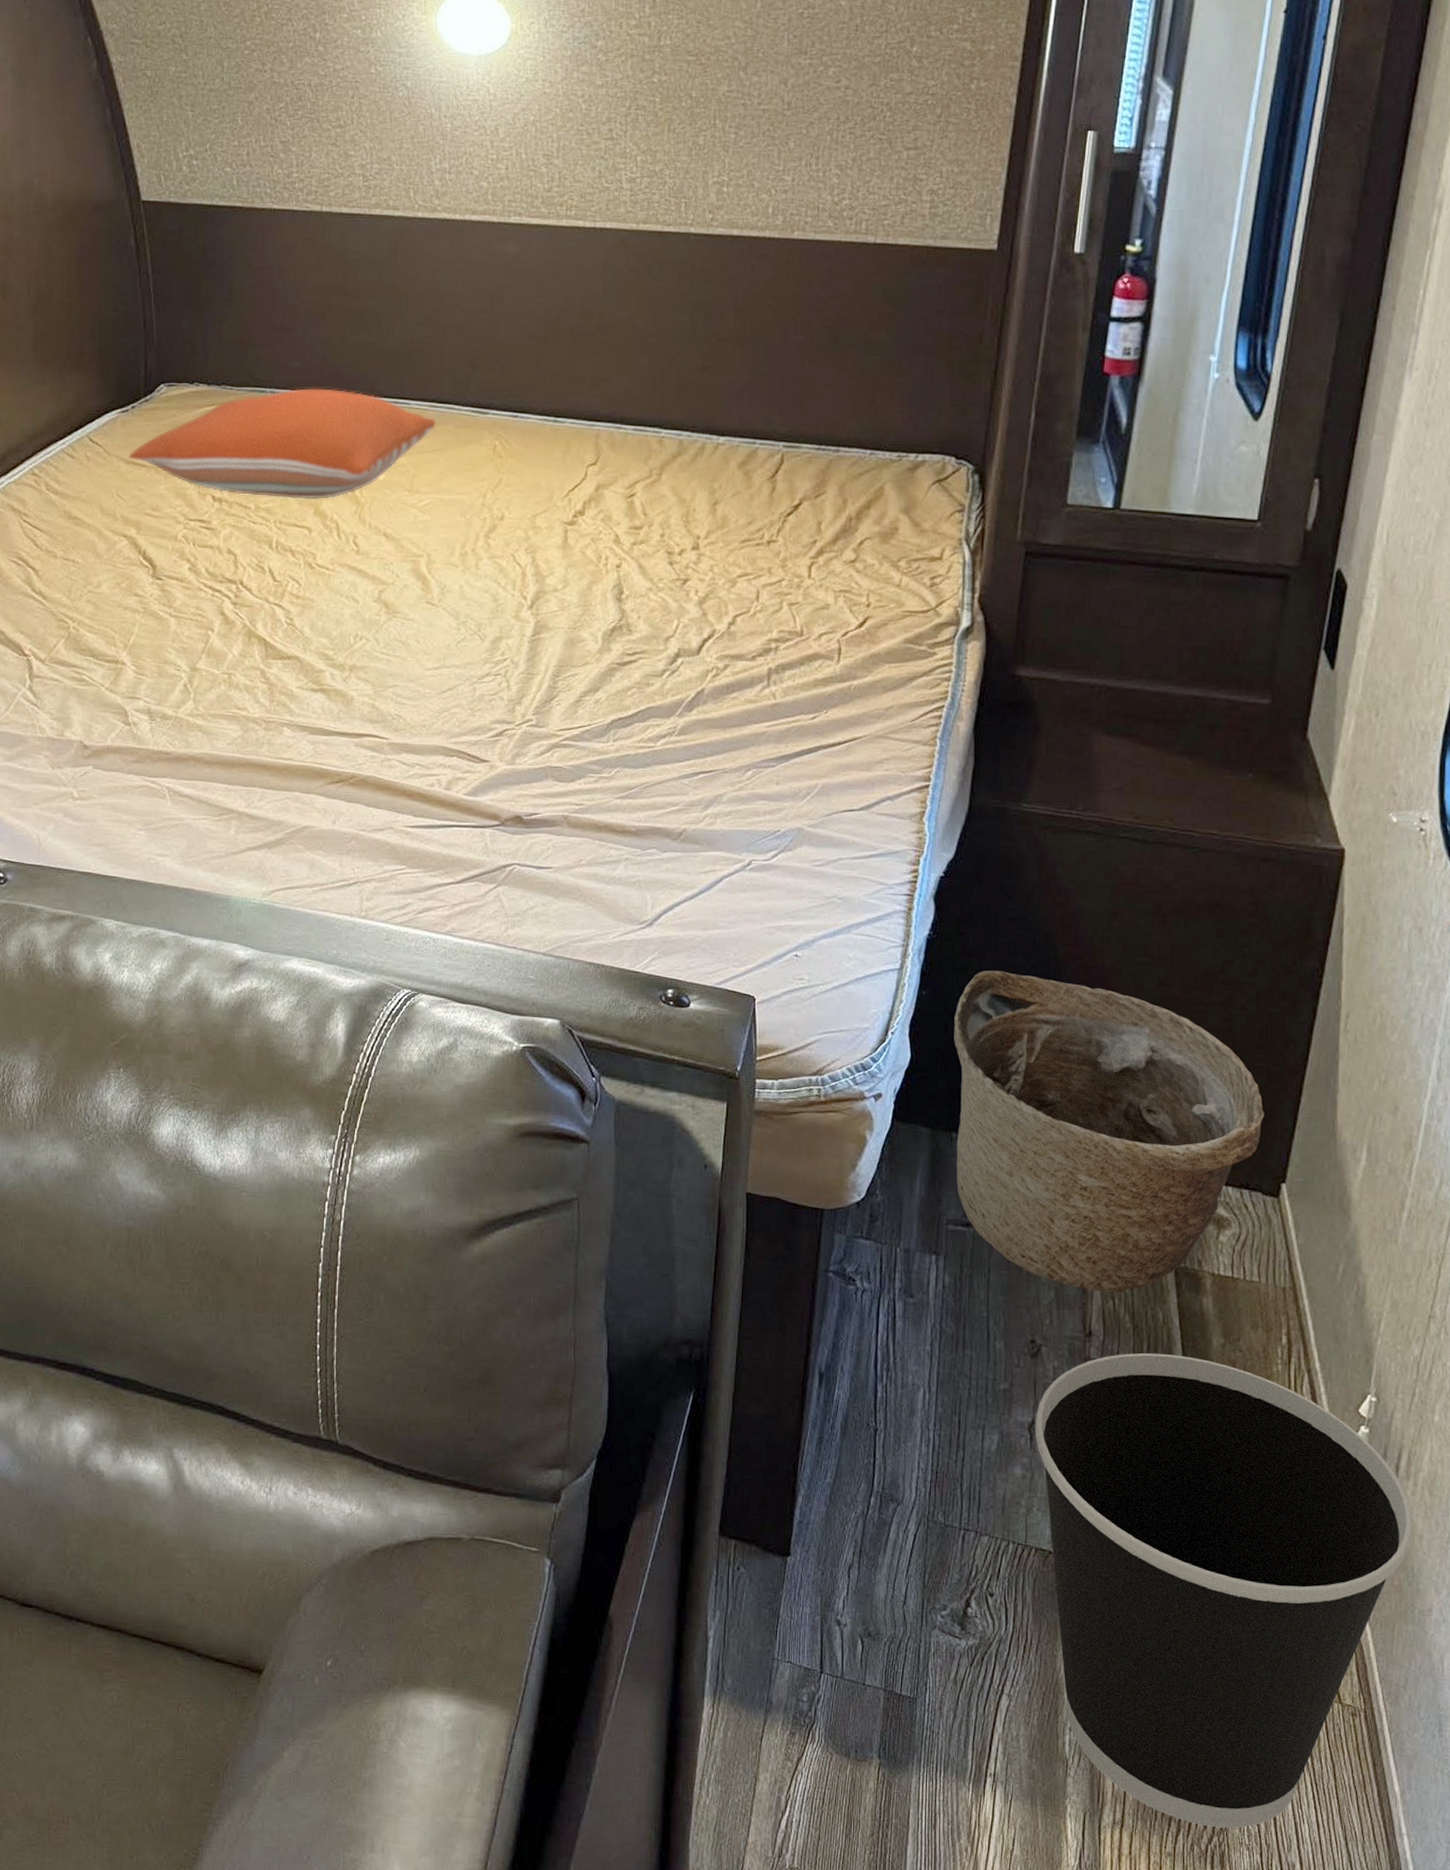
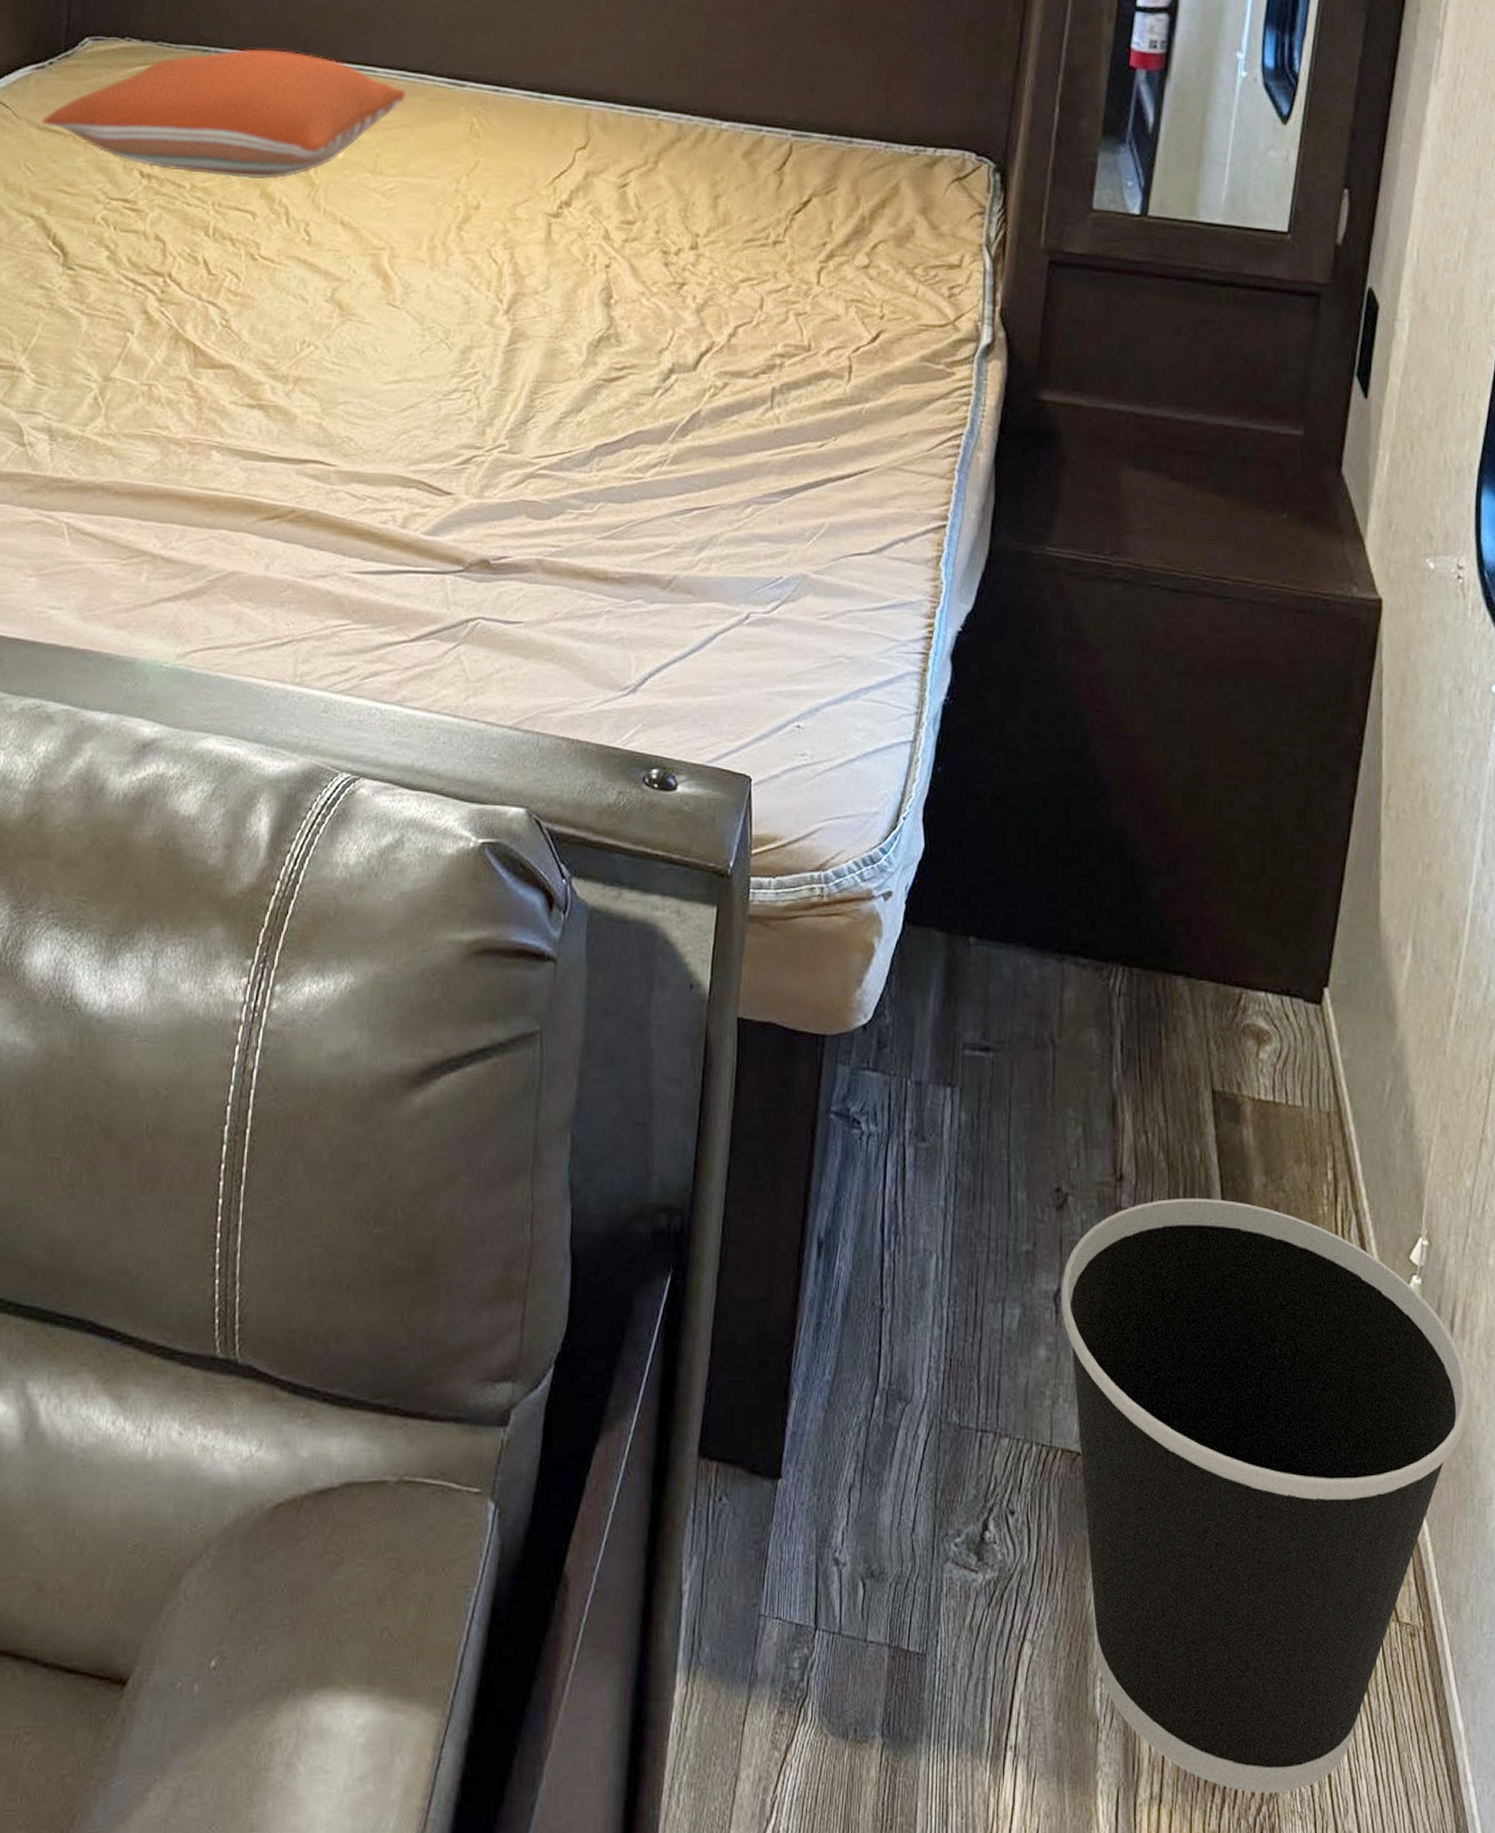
basket: present [954,971,1265,1292] -> none [972,742,1305,1125]

